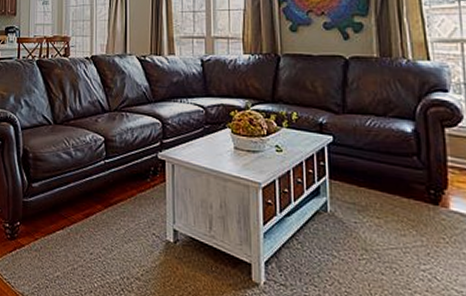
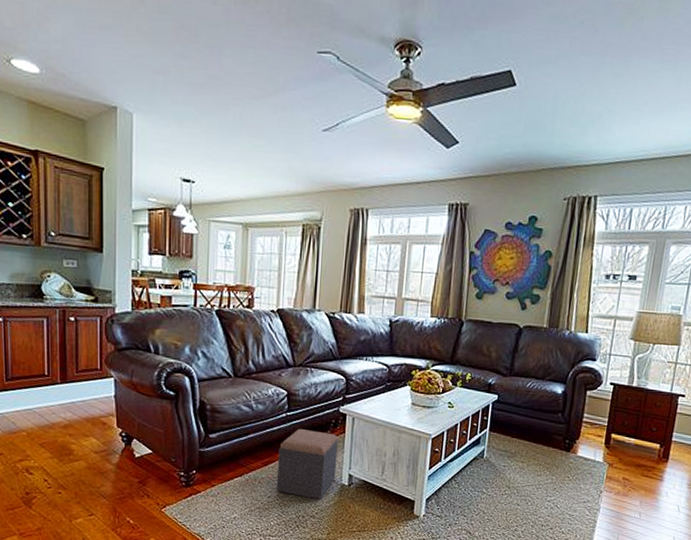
footstool: none [98,176,160,259] -> present [276,428,338,500]

